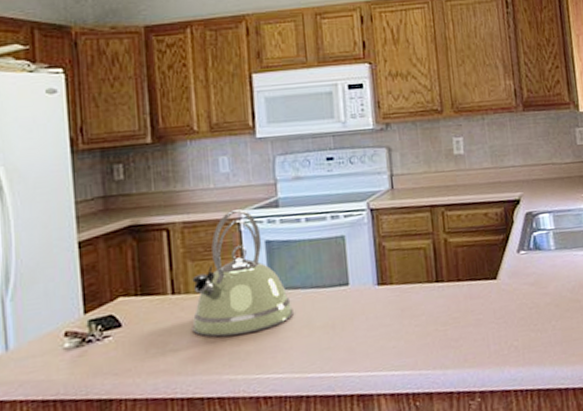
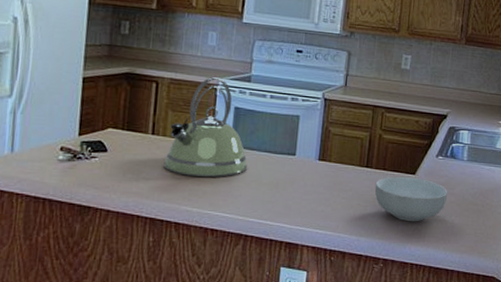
cereal bowl: none [451,282,541,339] -> present [374,176,448,222]

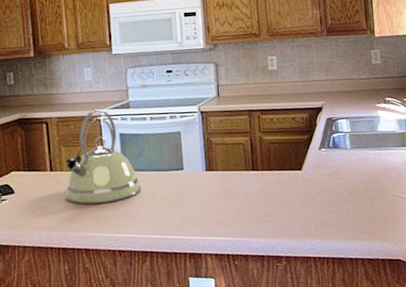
cereal bowl: present [374,176,448,222] -> none [264,172,338,217]

